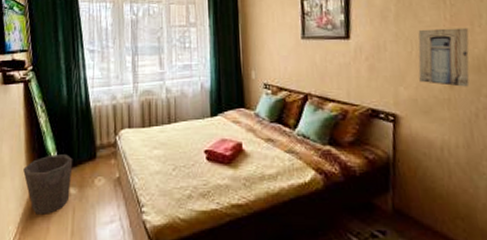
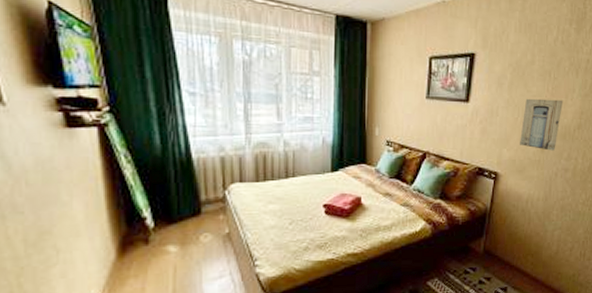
waste bin: present [23,154,73,214] -> none [105,210,172,275]

